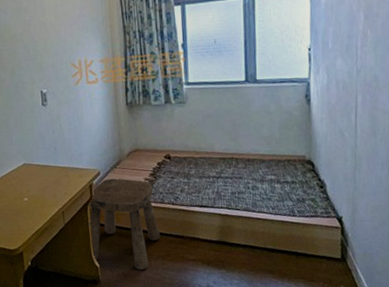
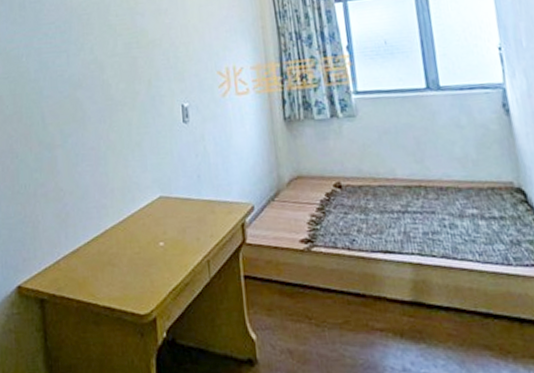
stool: present [87,178,161,271] -> none [238,214,336,345]

